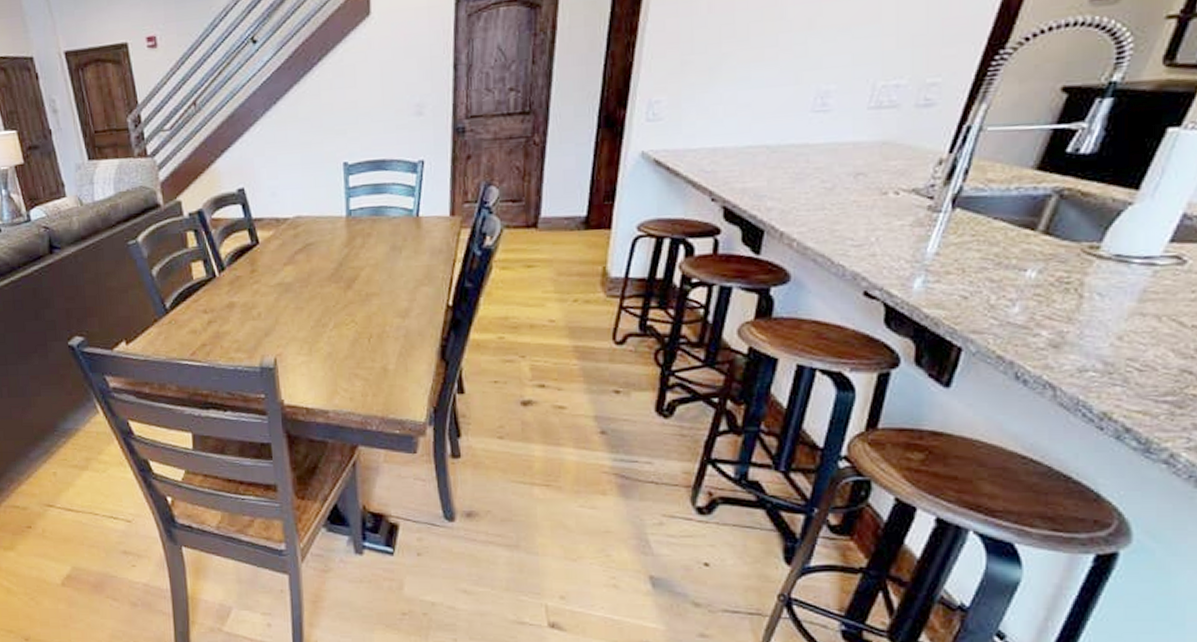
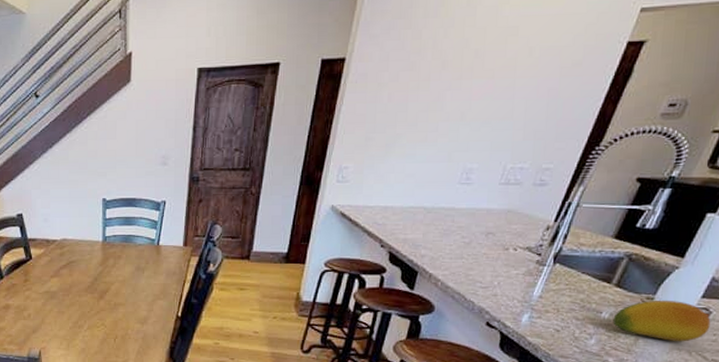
fruit: none [1043,247,1186,305] -> present [613,300,711,342]

